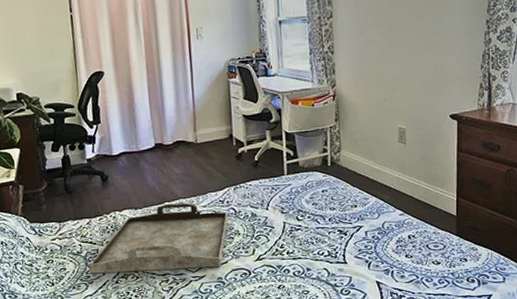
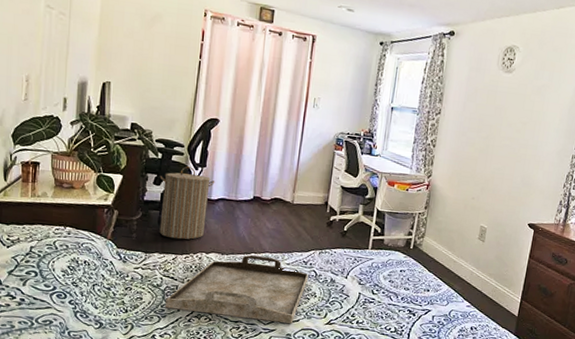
laundry hamper: none [56,126,113,203] -> present [159,166,215,240]

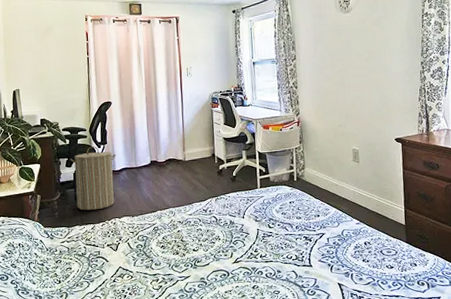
serving tray: present [165,254,308,324] -> none [91,211,210,273]

